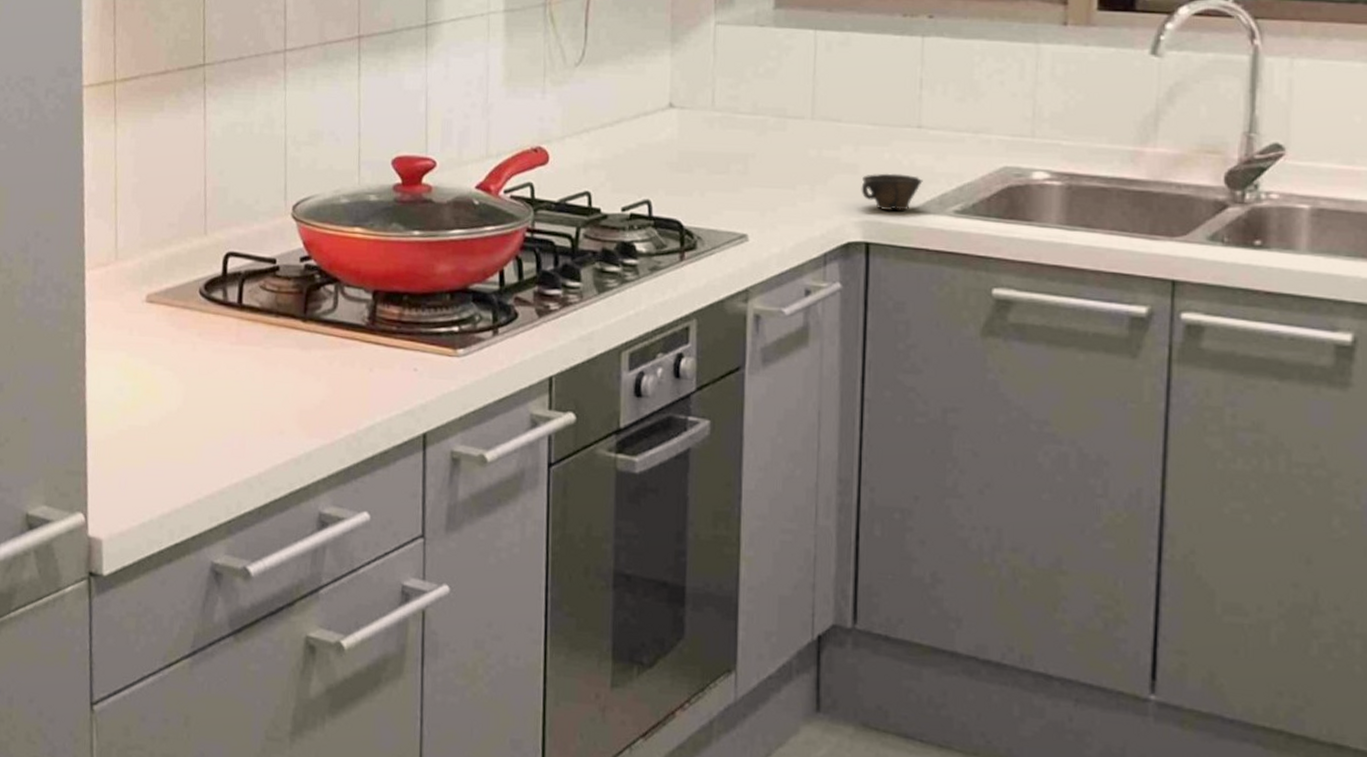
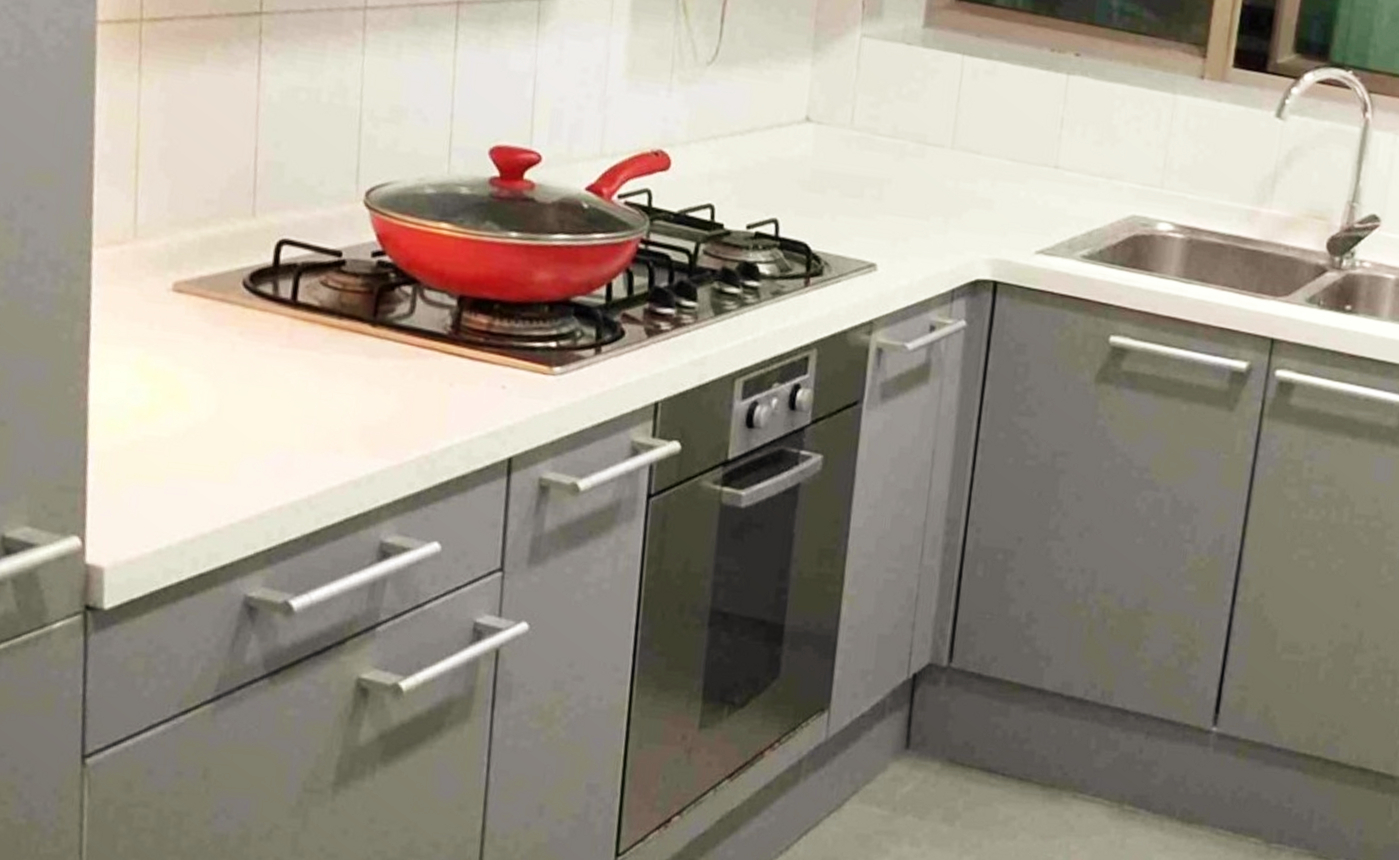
cup: present [861,173,923,211] -> none [994,211,1055,252]

